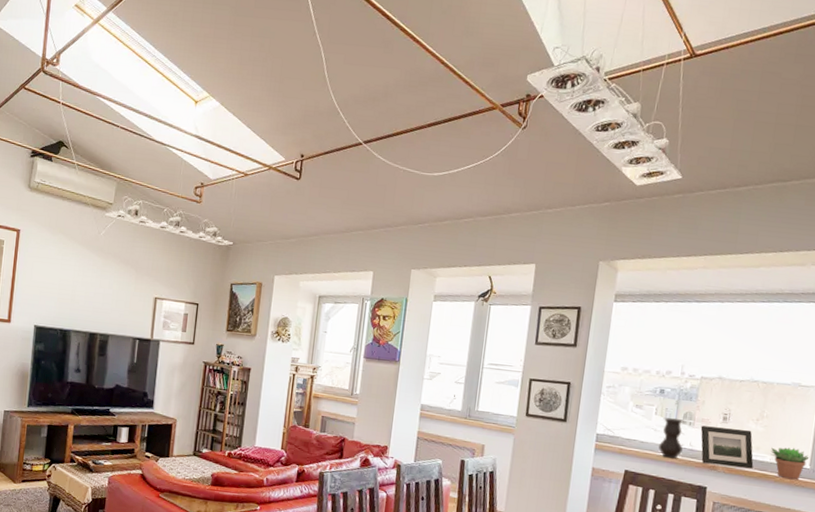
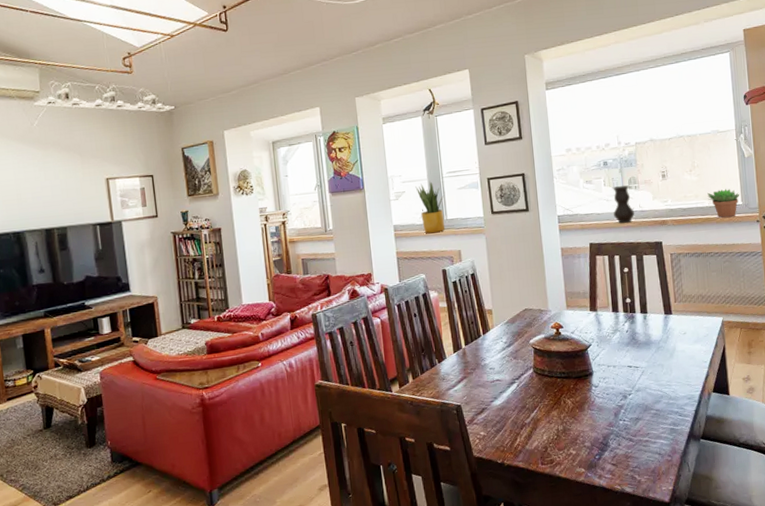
planter: none [451,368,479,422] -> present [415,180,446,234]
picture frame: present [700,425,754,469] -> none [645,181,696,222]

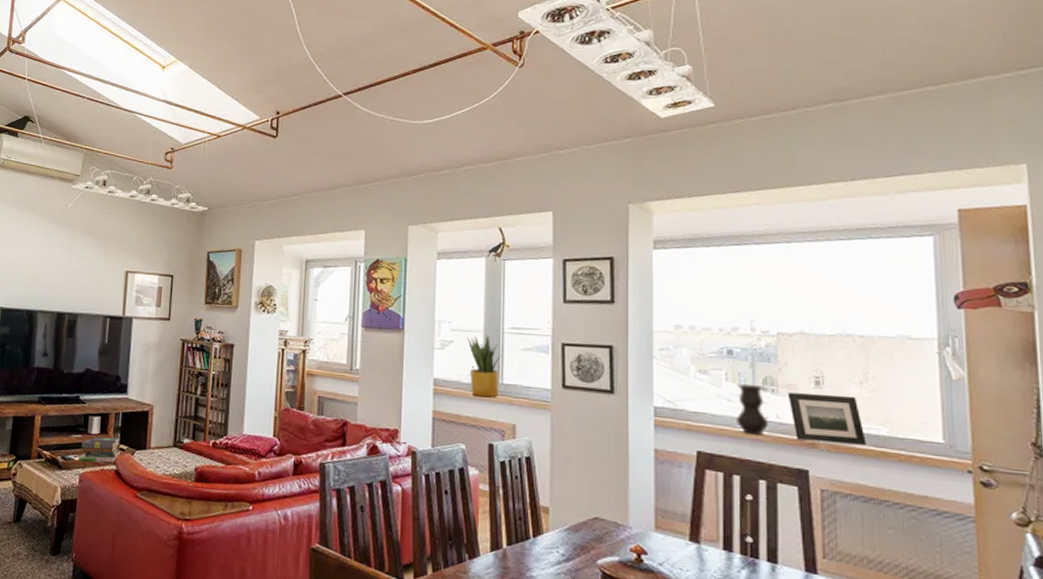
books: none [95,332,135,361] -> present [78,437,121,463]
picture frame: none [645,181,696,222] -> present [787,392,867,446]
succulent plant: present [707,188,740,218] -> none [886,416,941,457]

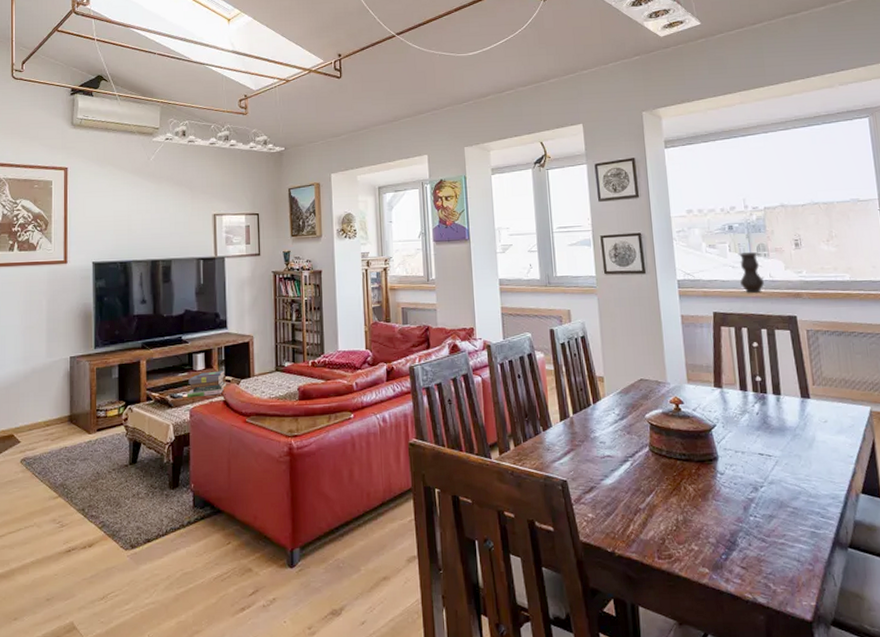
planter: present [467,333,502,398] -> none [523,235,554,290]
picture frame: present [787,392,867,446] -> none [776,252,836,294]

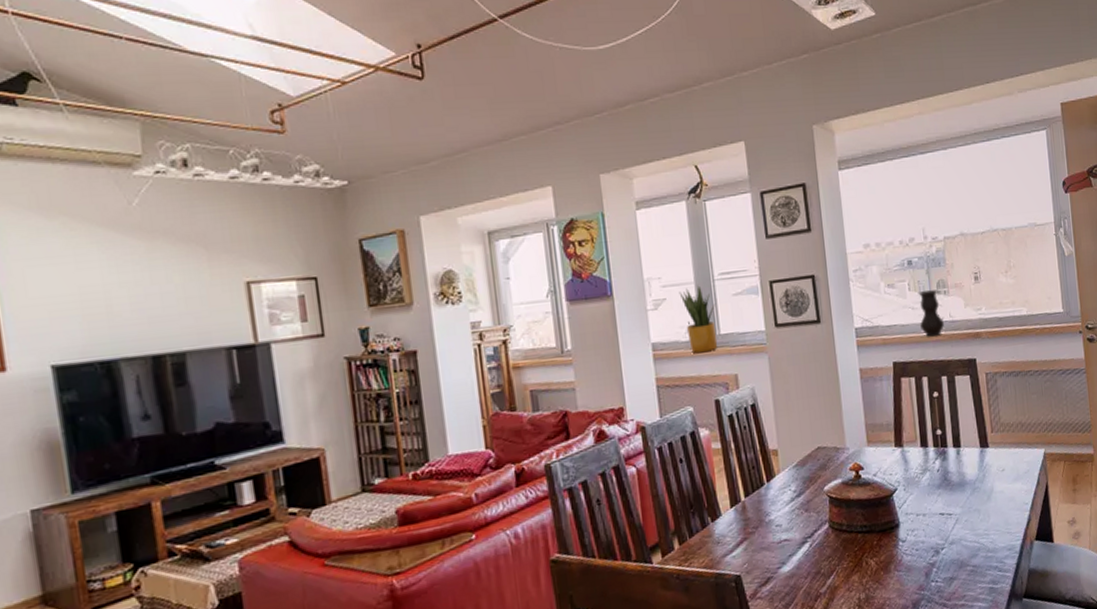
books: present [186,370,227,398] -> none [230,500,292,545]
planter: none [523,235,554,290] -> present [679,284,718,354]

